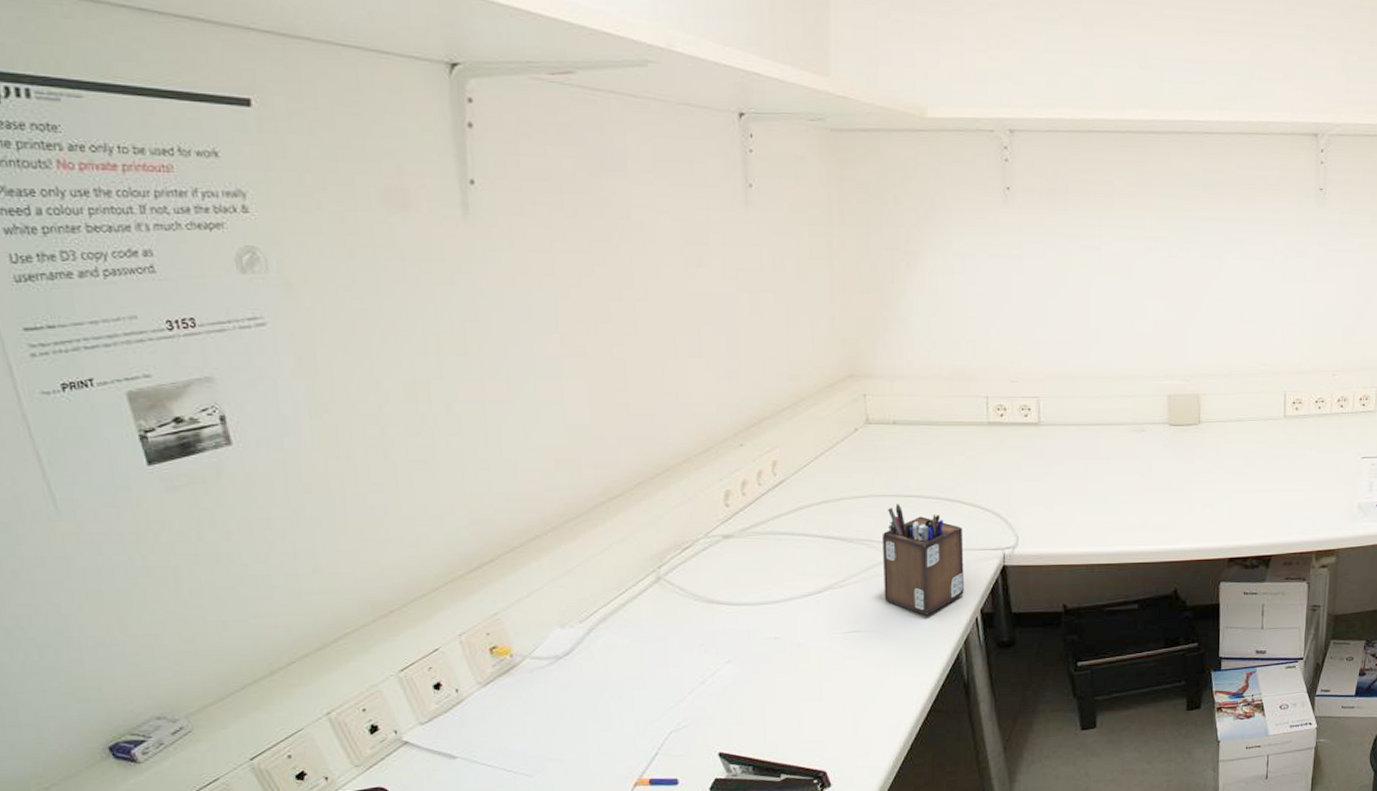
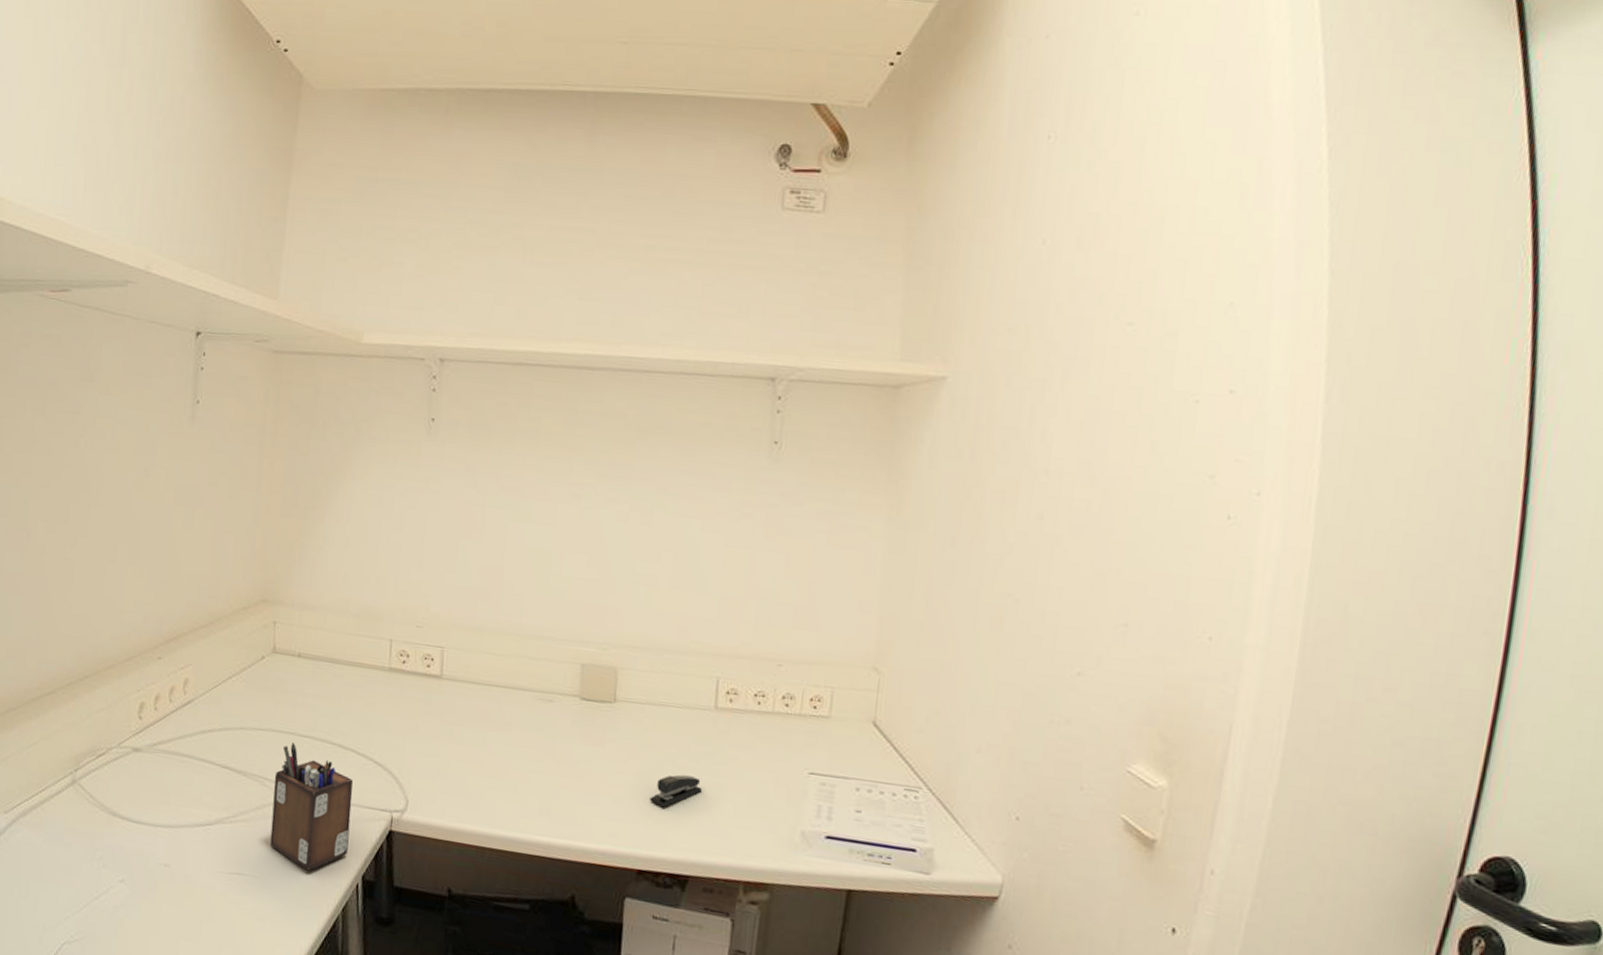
stapler: none [1235,475,1277,505] -> present [649,774,702,808]

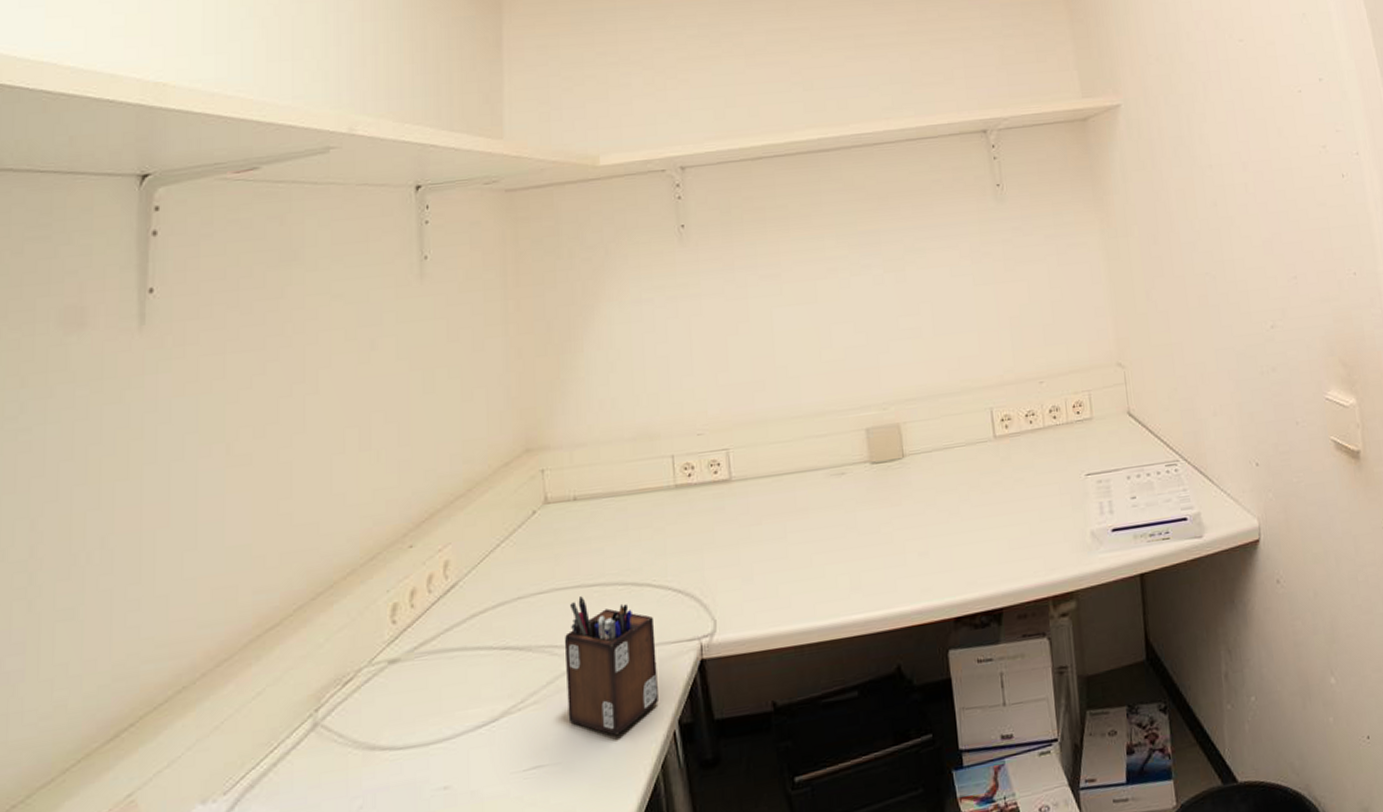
stapler: present [649,774,702,808] -> none [952,508,998,548]

